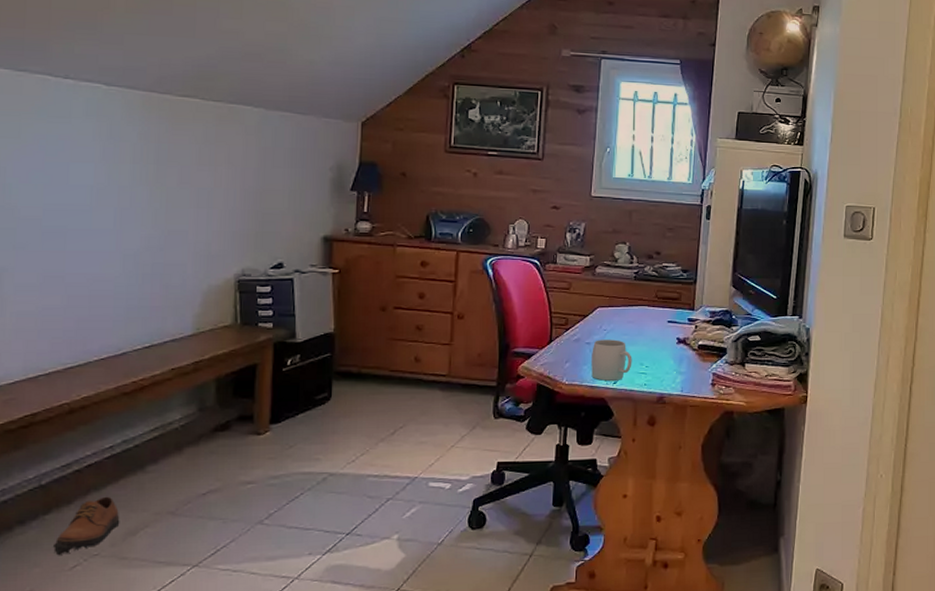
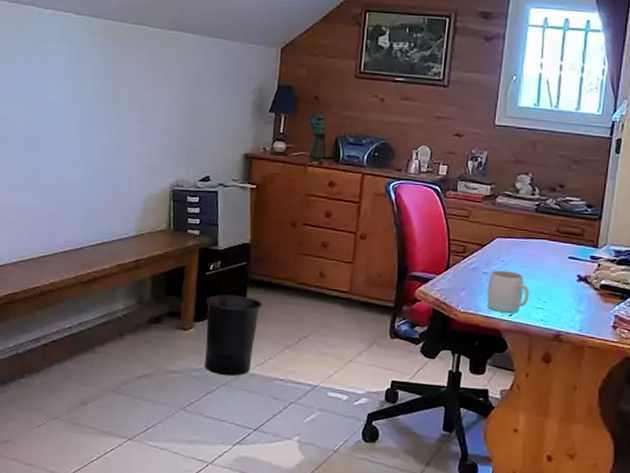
shoe: present [54,496,120,556] -> none [26,369,75,415]
waste bin: none [283,390,351,479] -> present [205,294,263,376]
vase: none [395,188,417,246] -> present [308,111,328,167]

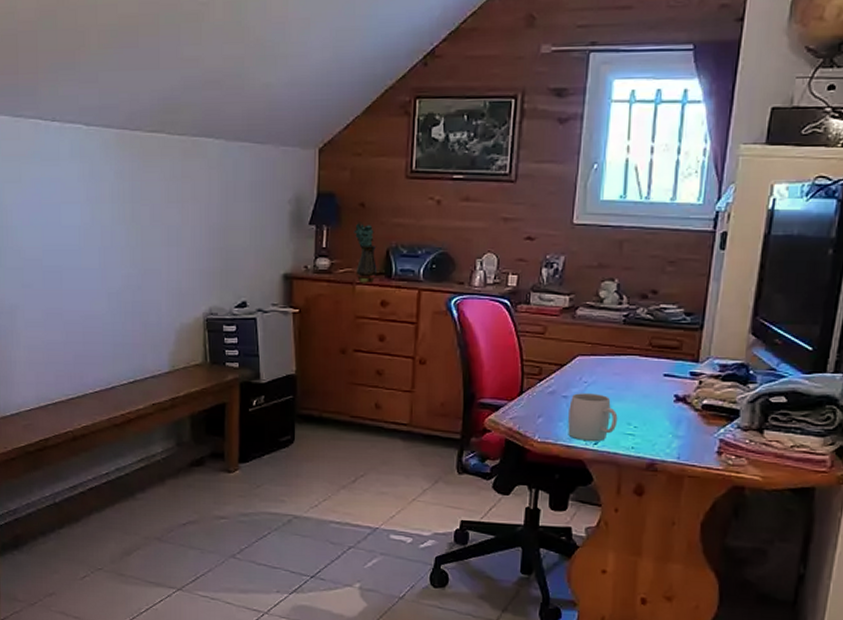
waste bin: present [205,294,263,376] -> none [250,432,313,520]

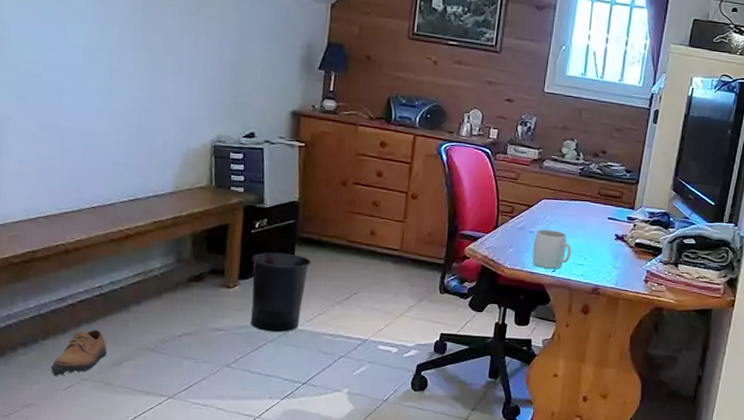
shoe: none [68,518,117,566] -> present [51,329,107,377]
waste bin: none [250,432,313,520] -> present [251,252,312,332]
vase: present [354,220,377,284] -> none [359,70,379,127]

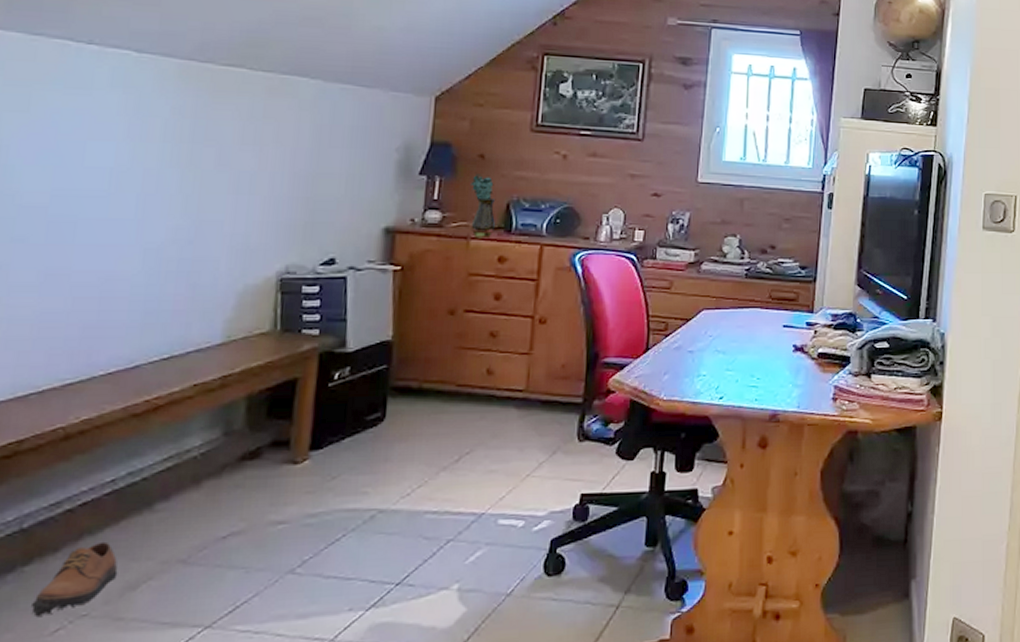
waste bin: present [251,252,312,332] -> none [325,409,409,517]
vase: none [359,70,379,127] -> present [470,172,496,239]
mug: present [532,229,572,269] -> none [694,347,742,395]

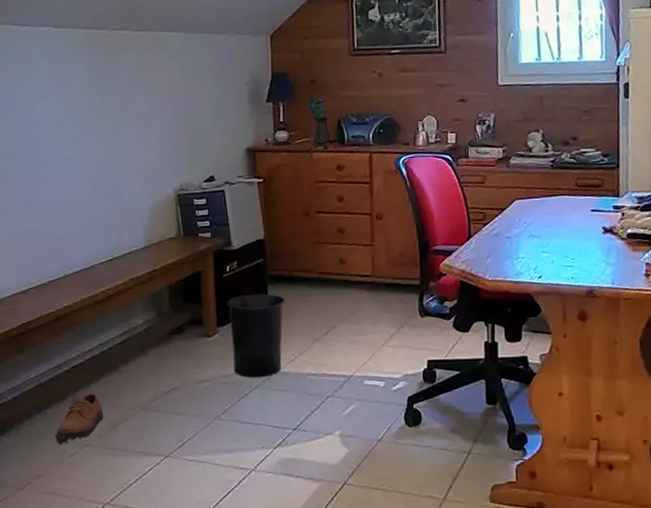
waste bin: none [325,409,409,517] -> present [226,293,285,377]

